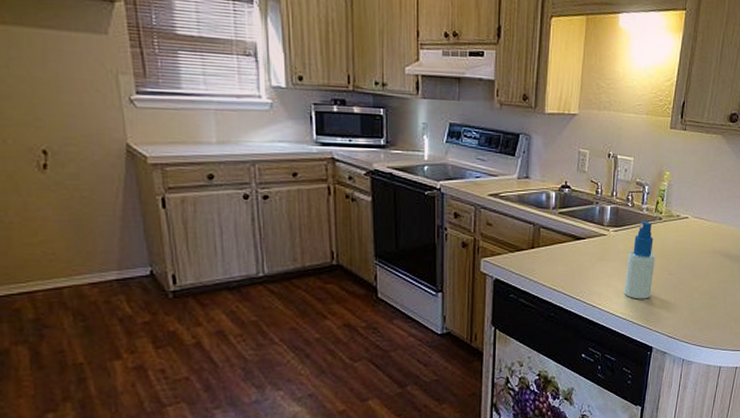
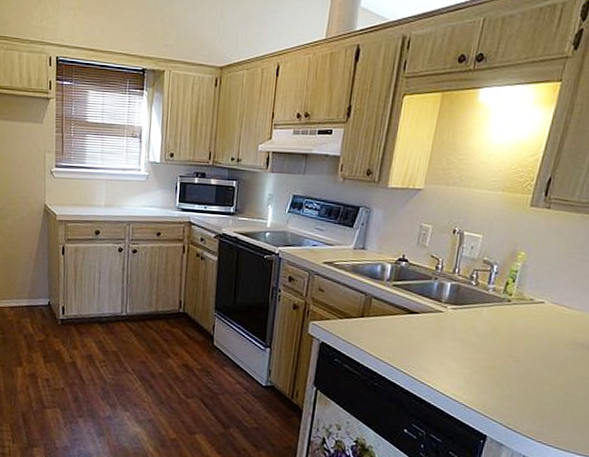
spray bottle: present [623,220,655,299] -> none [457,300,499,384]

